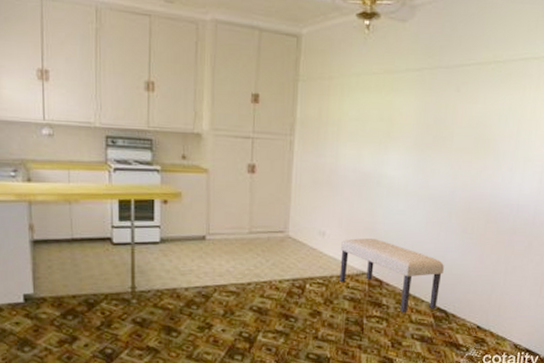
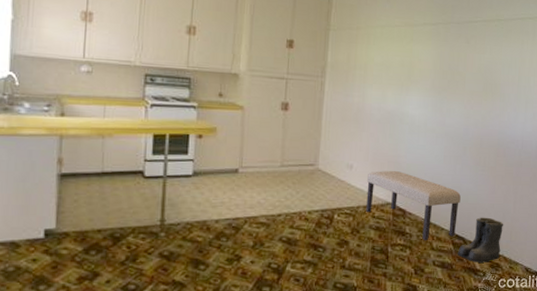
boots: none [439,289,492,337] -> present [458,217,504,263]

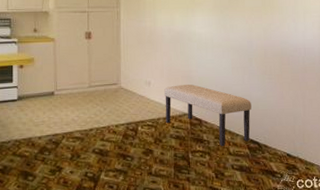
boots: present [458,217,504,263] -> none [254,122,296,165]

